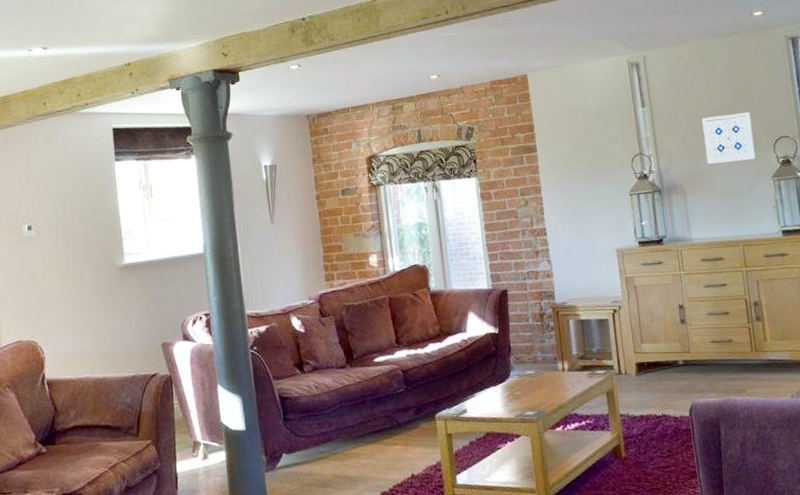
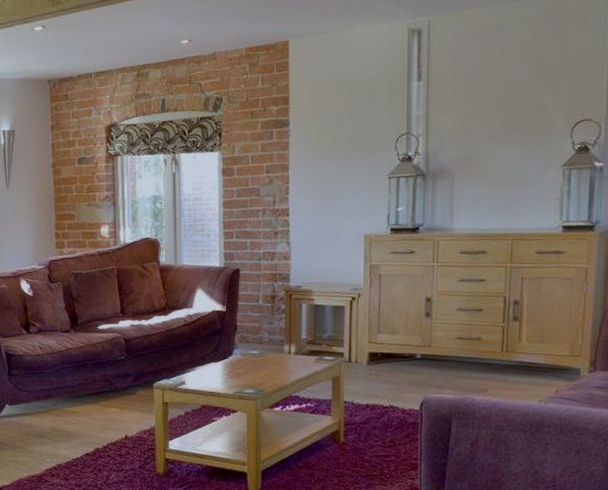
wall art: present [701,111,756,164] -> none [485,89,549,148]

